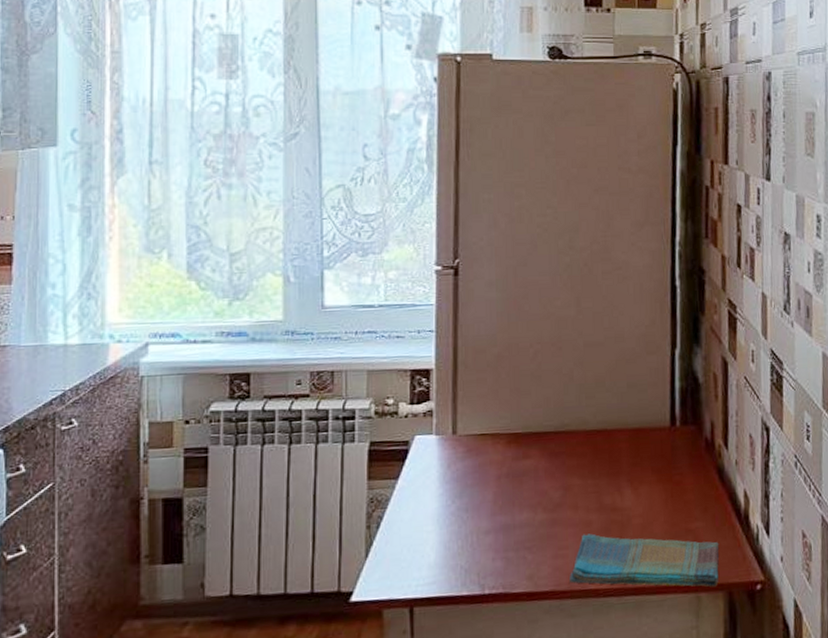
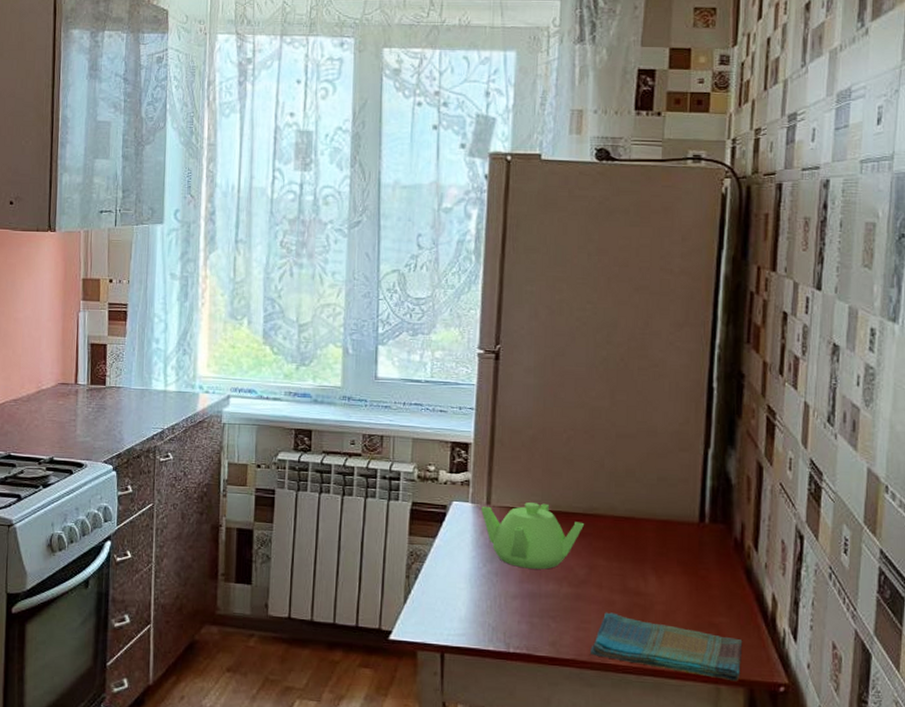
teapot: none [446,426,556,500] -> present [480,502,584,570]

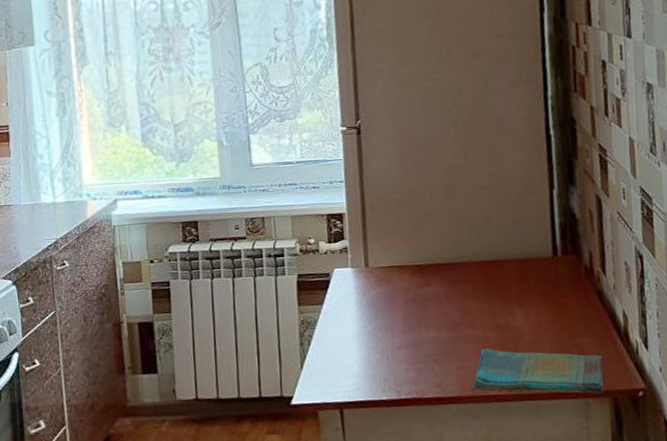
teapot: present [480,502,584,570] -> none [360,259,453,321]

